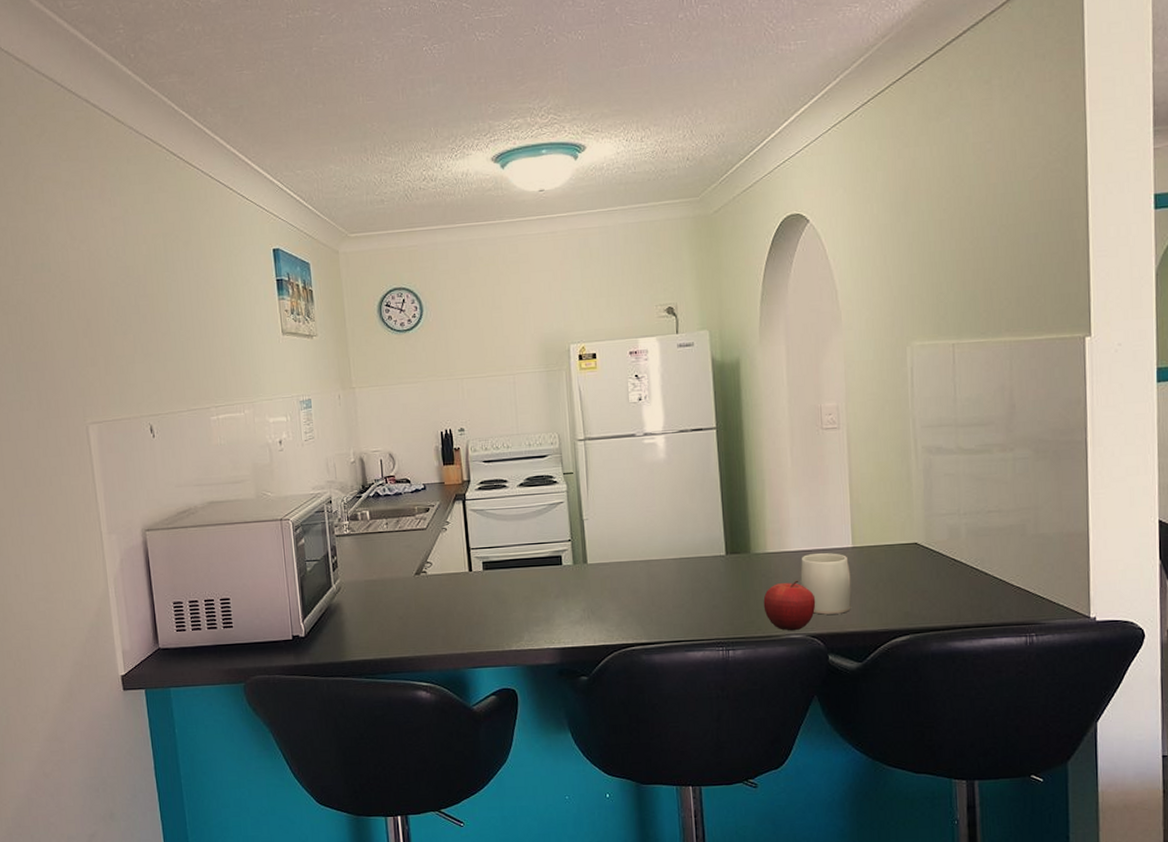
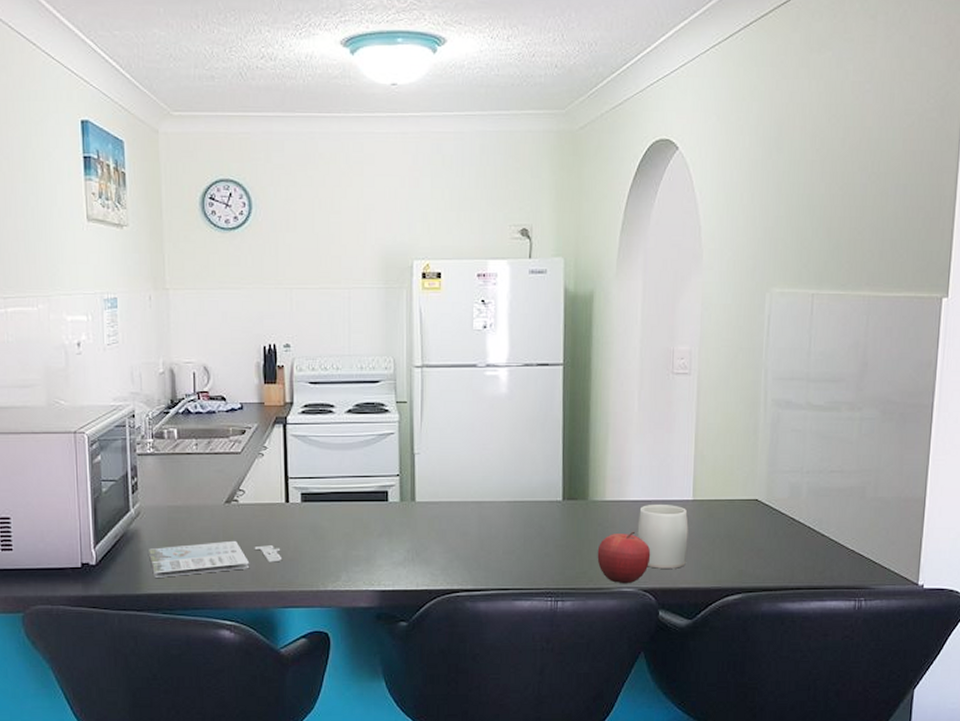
magazine: none [350,608,470,647] -> present [149,540,282,579]

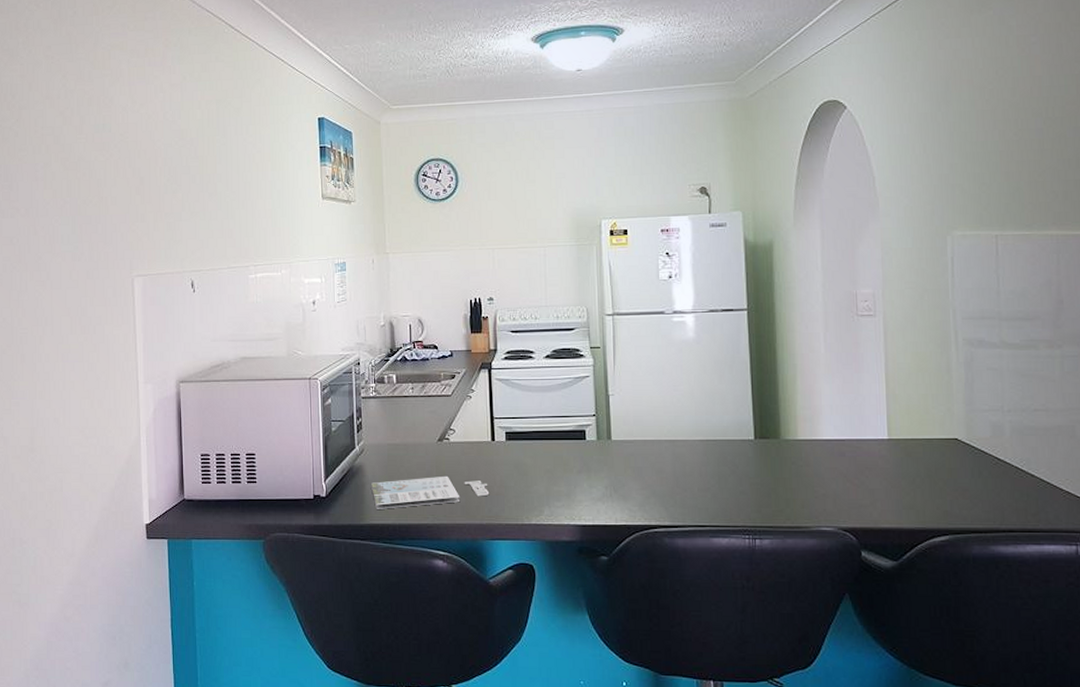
fruit: present [597,530,651,584] -> none [793,468,849,523]
mug: present [637,505,689,569] -> none [832,444,887,508]

